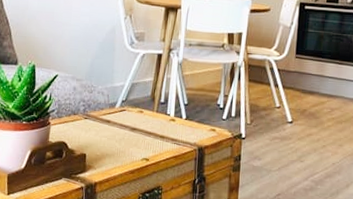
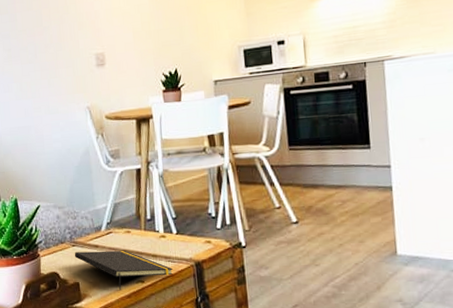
notepad: none [85,125,178,166] -> present [74,250,174,291]

